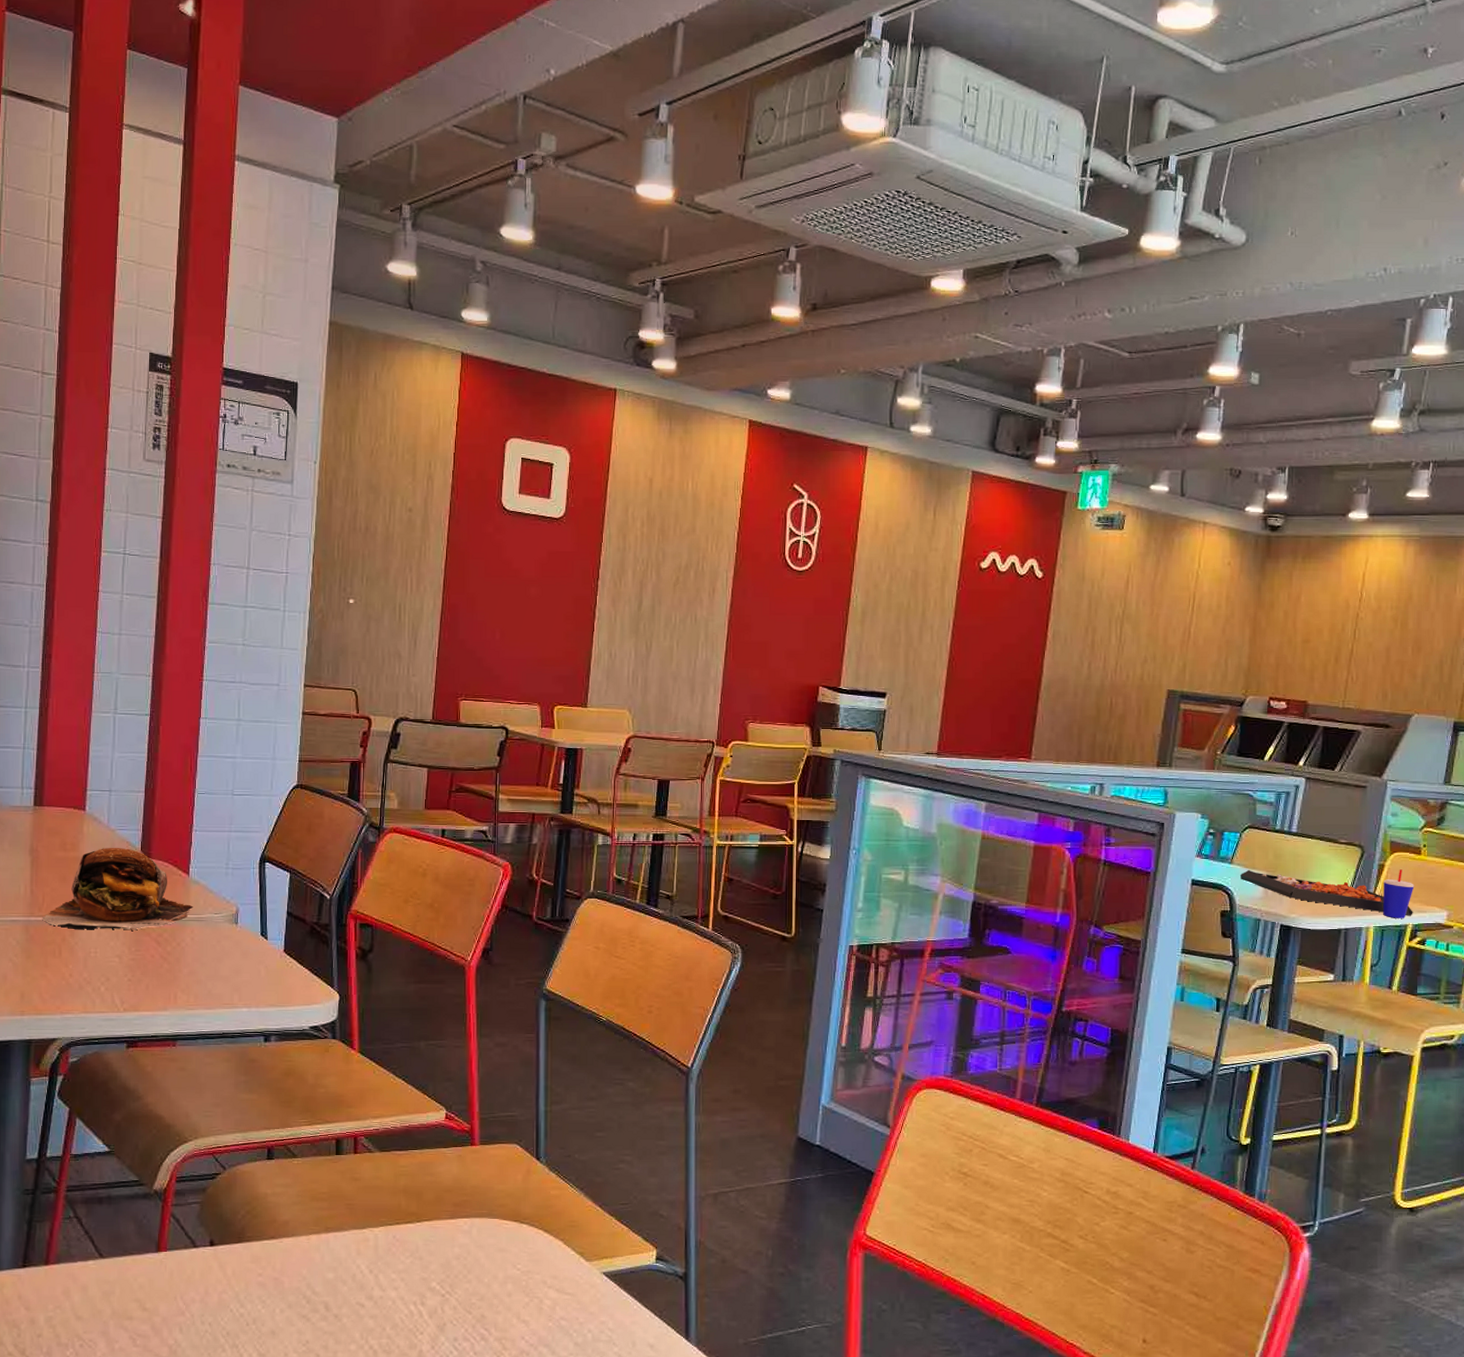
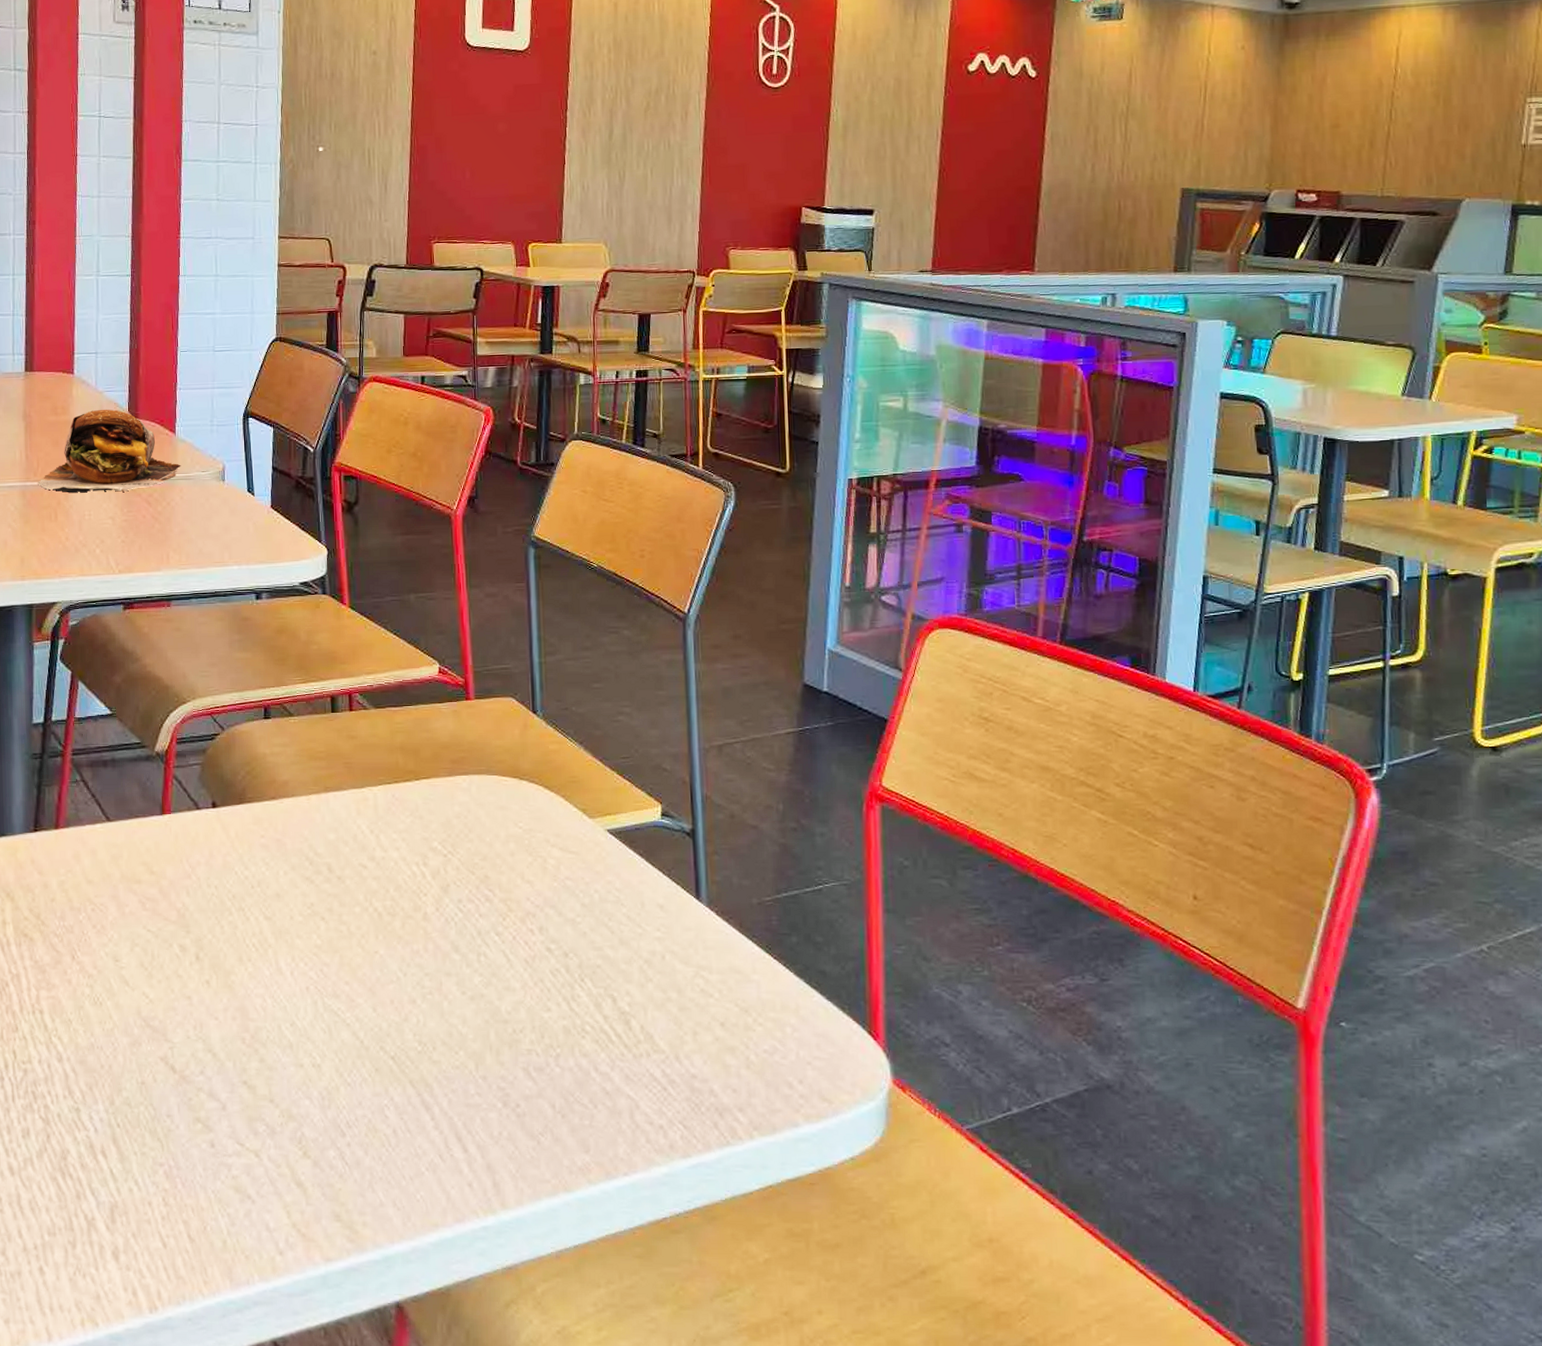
food tray: present [1239,869,1413,916] -> none [1274,379,1477,423]
beverage cup: present [1383,869,1415,918] -> none [1440,371,1477,426]

